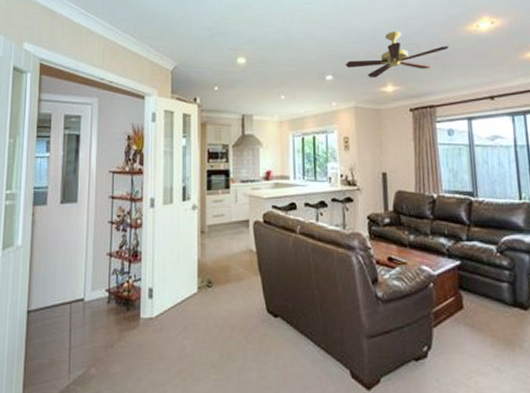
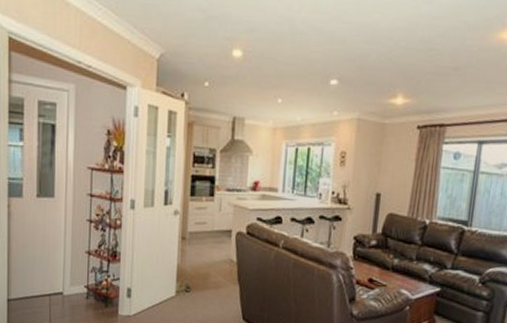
ceiling fan: present [345,31,449,78] -> none [354,32,475,87]

